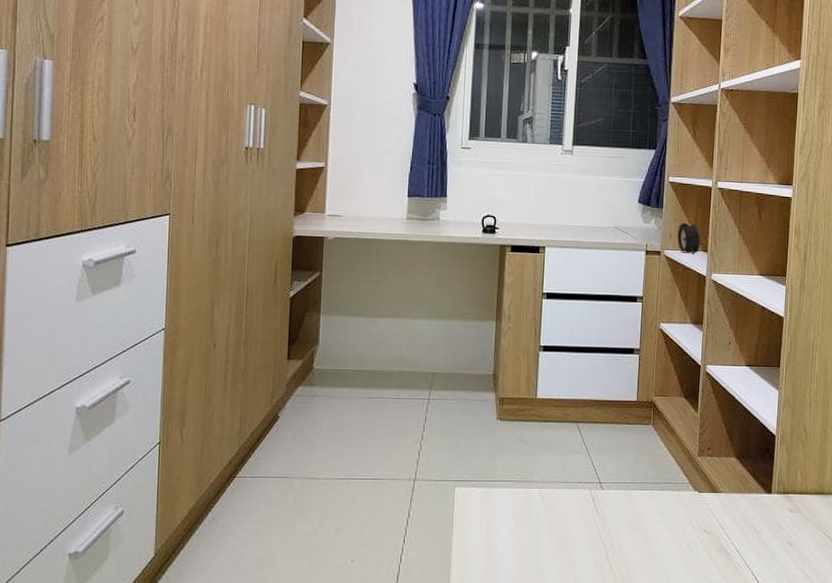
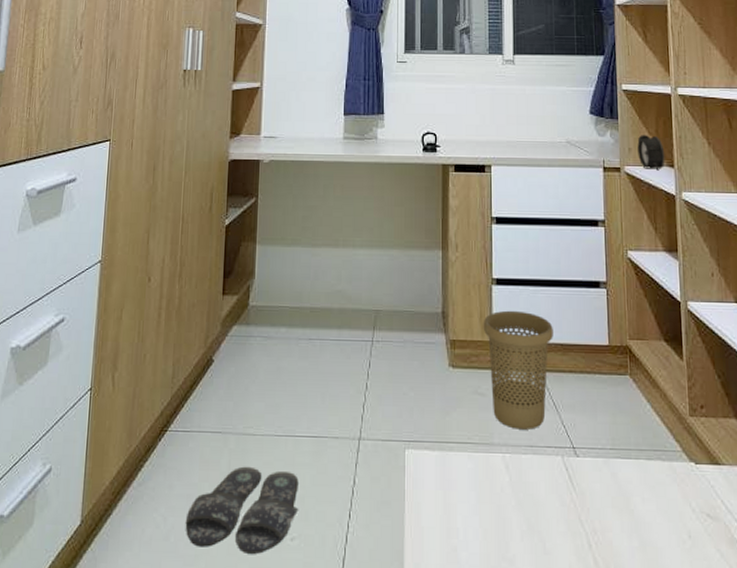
slippers: none [254,504,359,574] -> present [185,466,299,554]
trash bin: none [529,372,591,469] -> present [483,310,553,430]

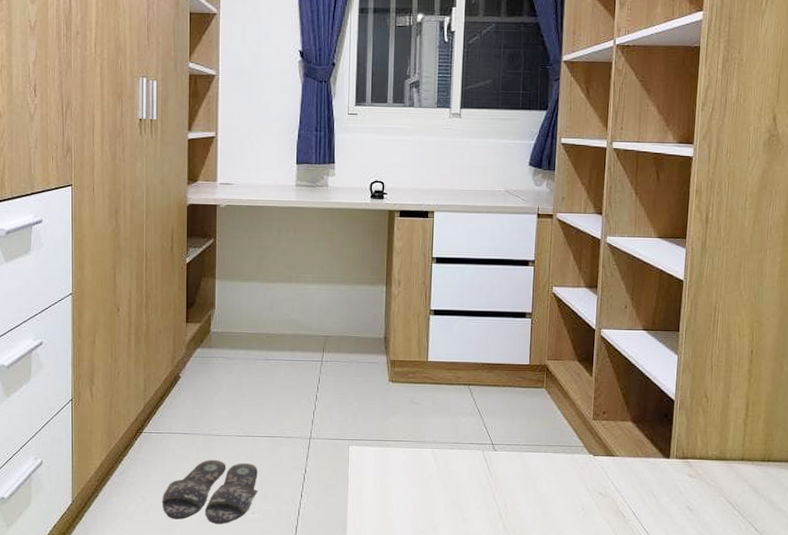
trash bin: present [483,310,553,430] -> none [420,336,482,431]
alarm clock: present [637,134,665,169] -> none [570,184,595,216]

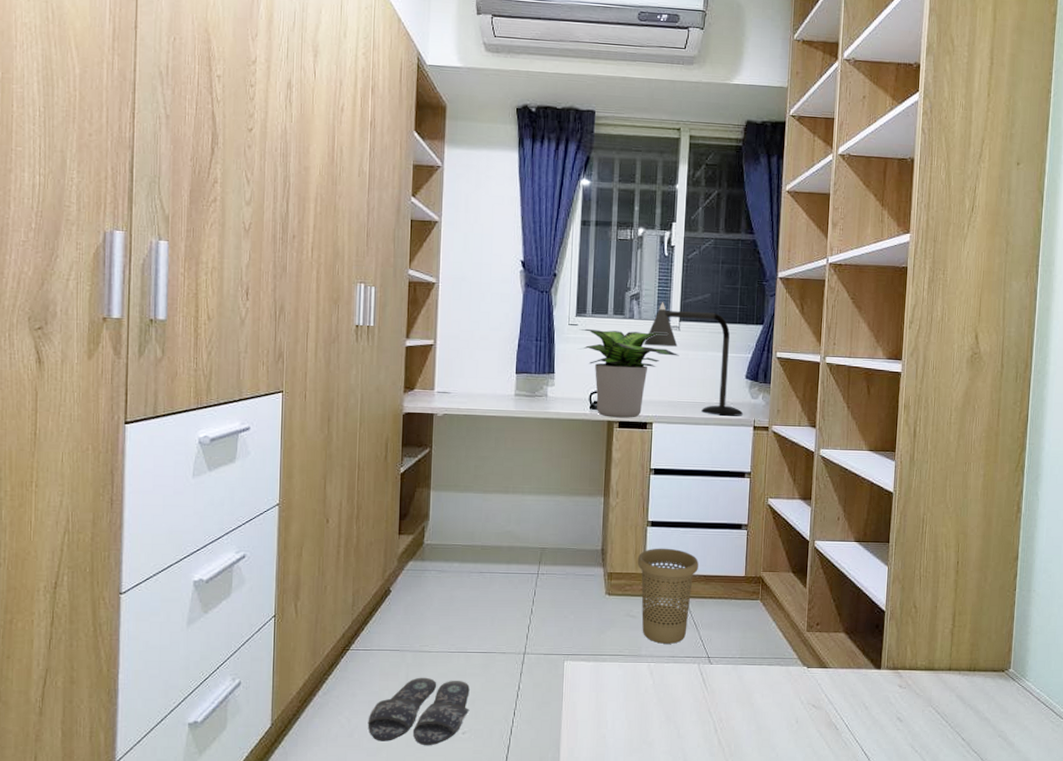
potted plant: none [358,117,461,207] -> present [578,328,679,418]
trash bin: none [420,336,482,431] -> present [637,548,699,644]
desk lamp: none [424,88,526,204] -> present [643,301,743,416]

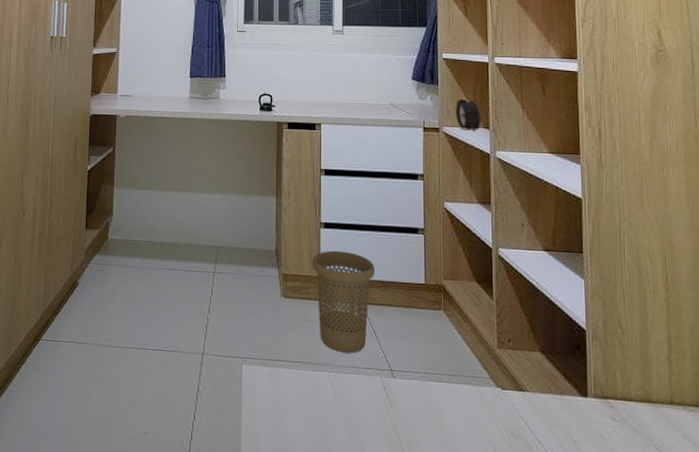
slippers: present [368,677,470,745] -> none [56,372,151,444]
potted plant: present [578,328,679,418] -> none [247,34,344,119]
desk lamp: present [643,301,743,416] -> none [309,7,411,117]
alarm clock: none [785,397,809,429] -> present [455,98,481,130]

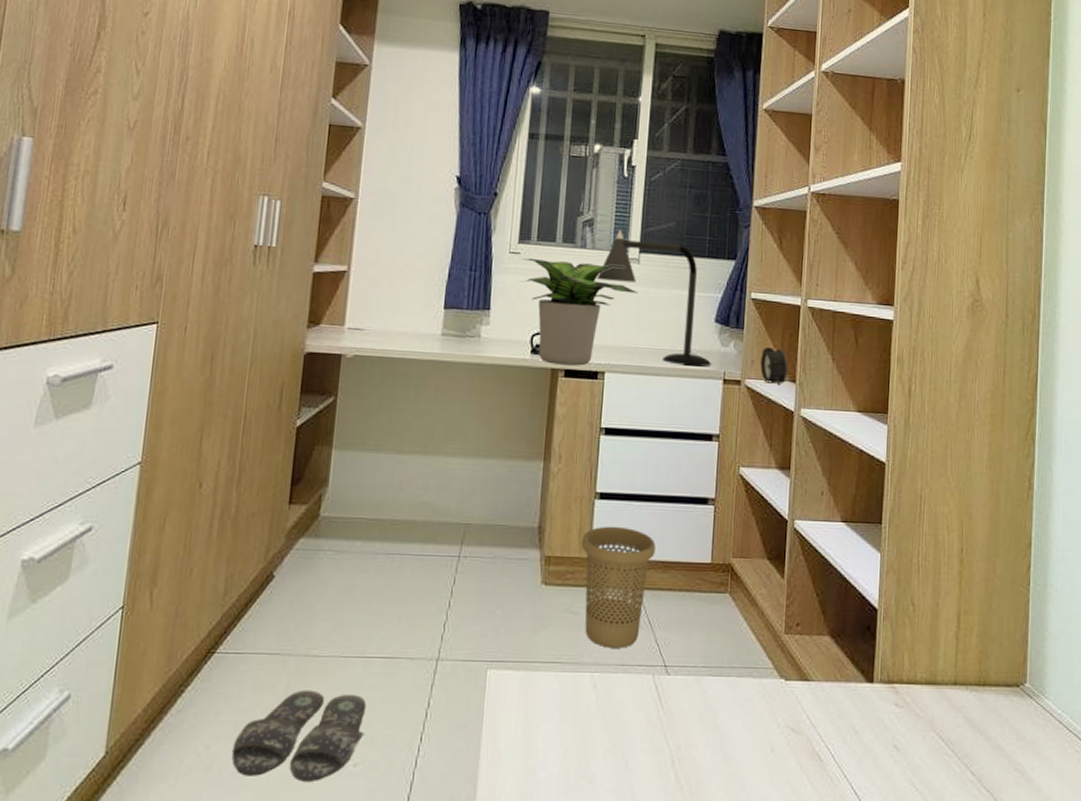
slippers: none [56,372,151,444] -> present [232,690,366,781]
potted plant: none [247,34,344,119] -> present [519,258,638,366]
desk lamp: none [309,7,411,117] -> present [597,229,711,367]

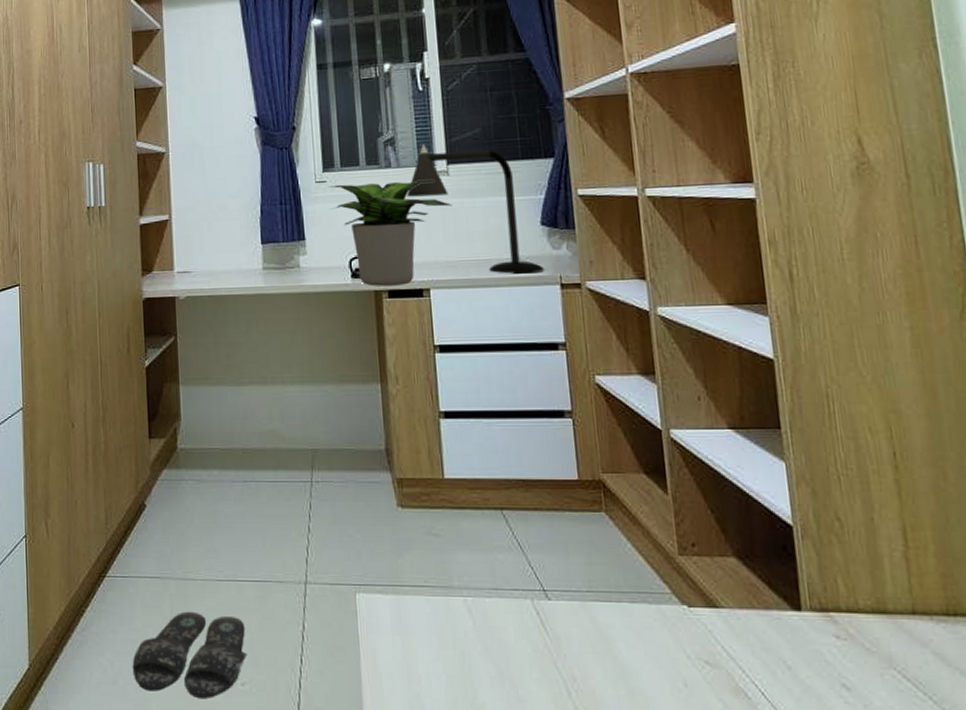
trash bin: present [581,526,656,648] -> none [432,445,513,572]
alarm clock: present [760,346,788,384] -> none [600,243,635,283]

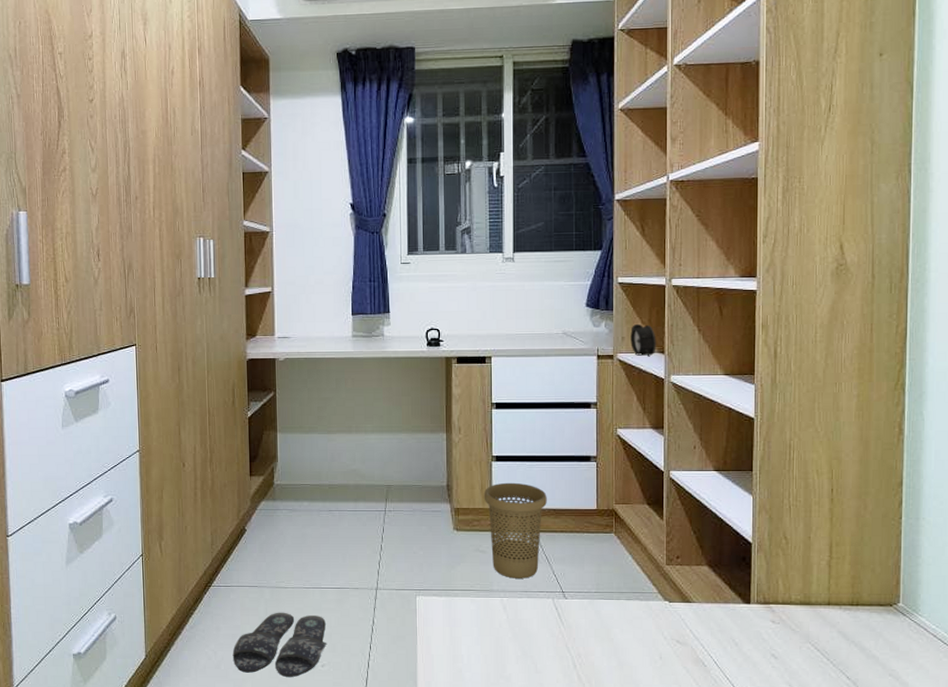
potted plant: present [328,180,453,287] -> none [411,265,515,354]
desk lamp: present [406,143,544,274] -> none [477,233,585,346]
trash bin: none [432,445,513,572] -> present [483,482,547,579]
alarm clock: none [600,243,635,283] -> present [630,323,656,356]

